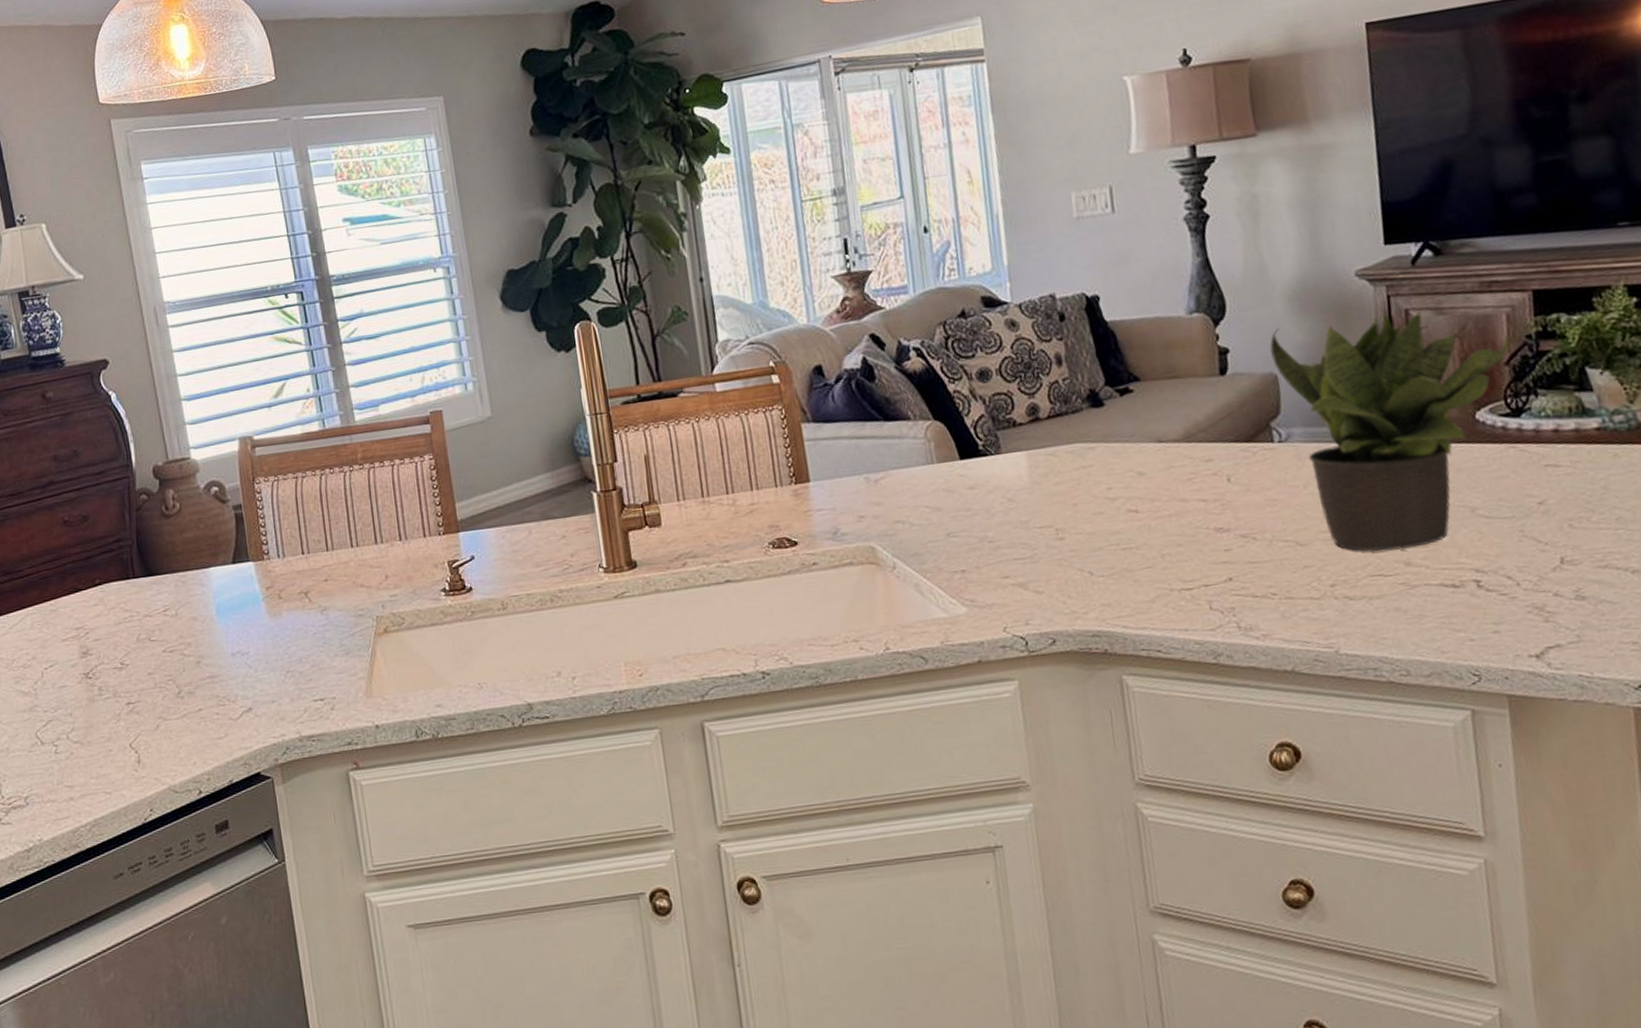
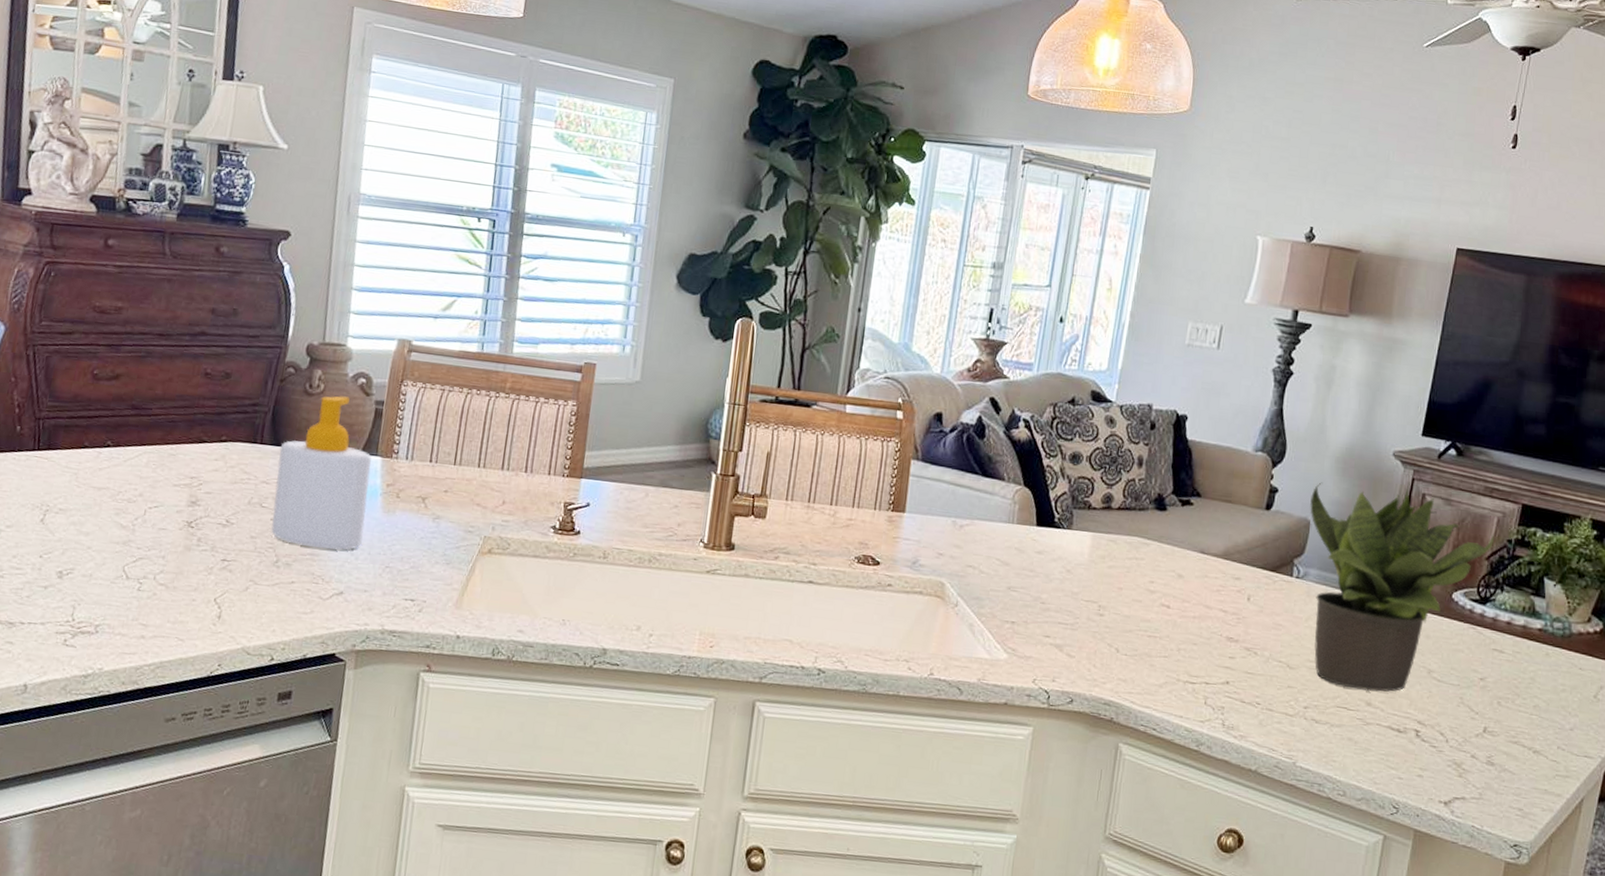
soap bottle: none [153,509,257,671] -> present [271,396,372,550]

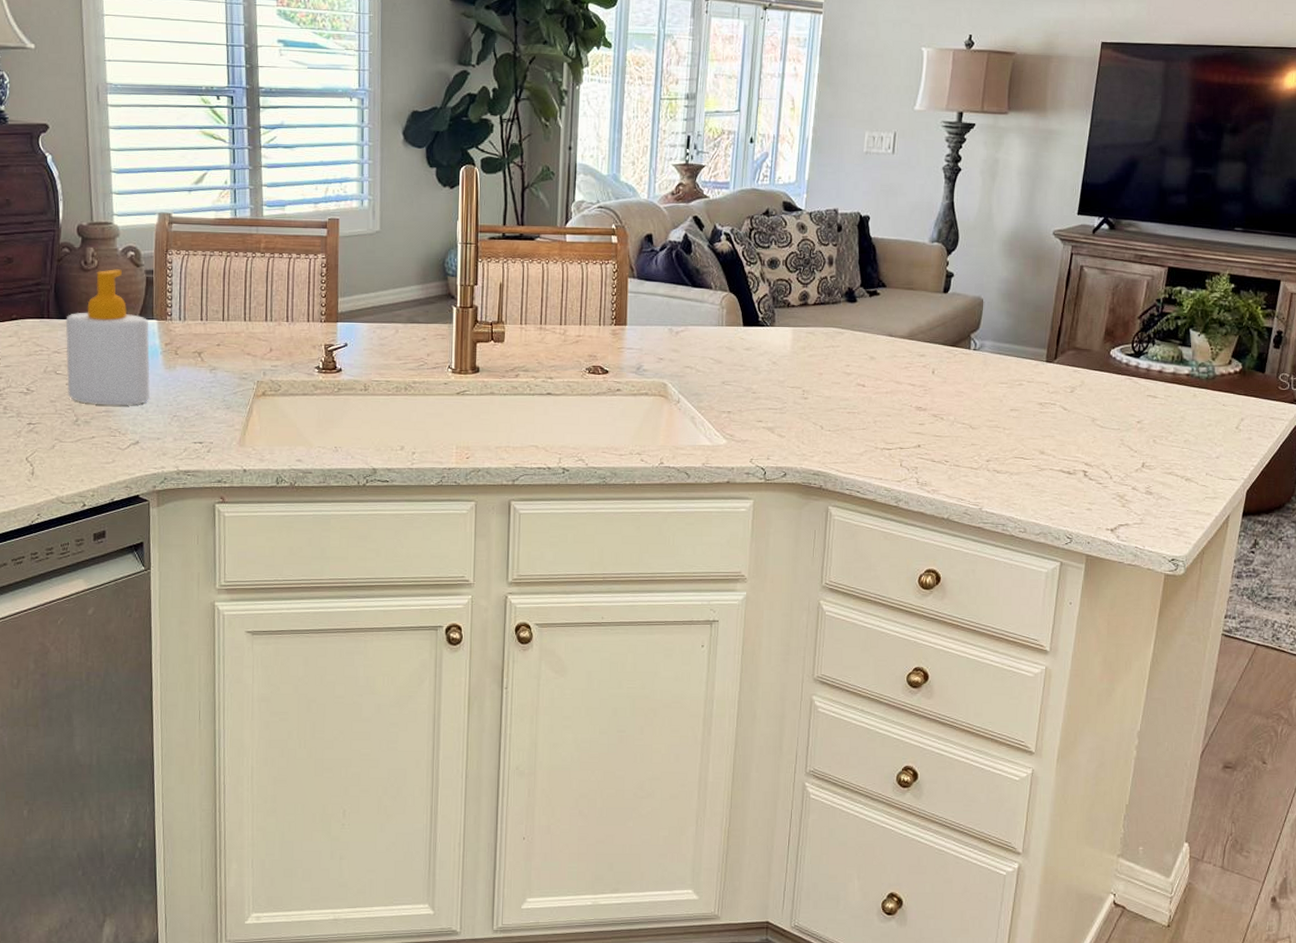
potted plant: present [1310,480,1494,692] -> none [982,255,1144,442]

